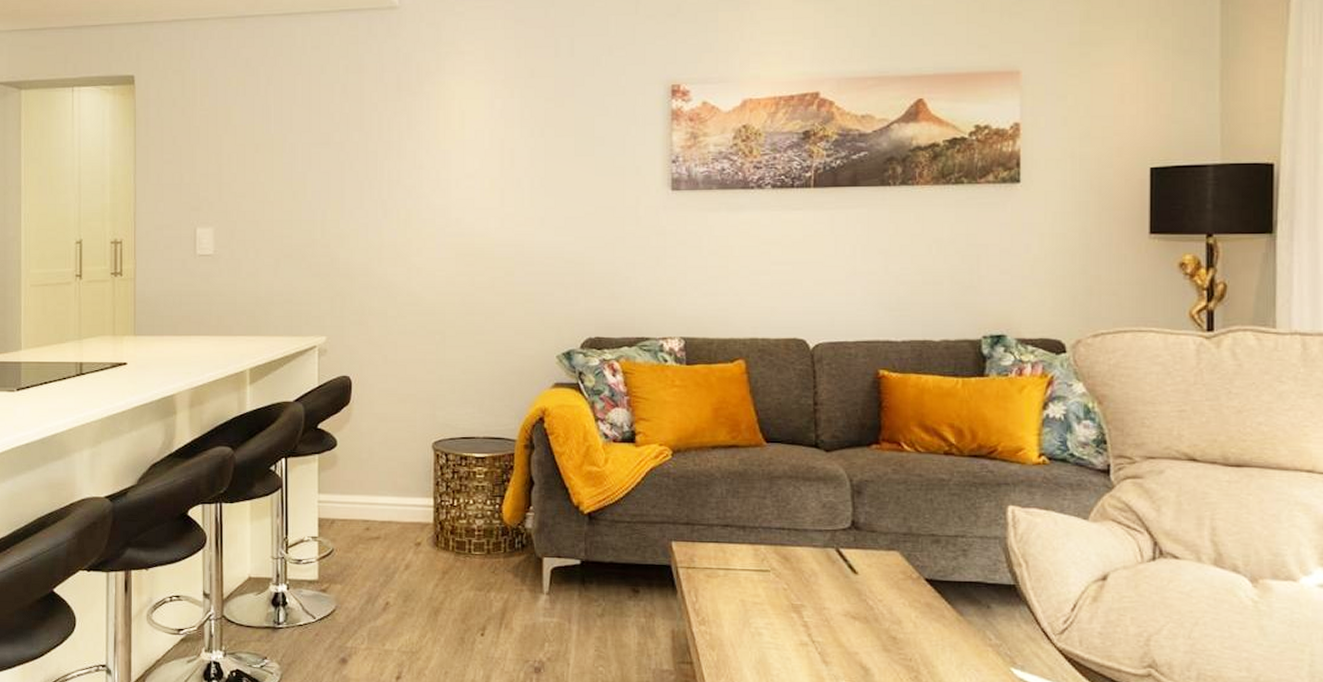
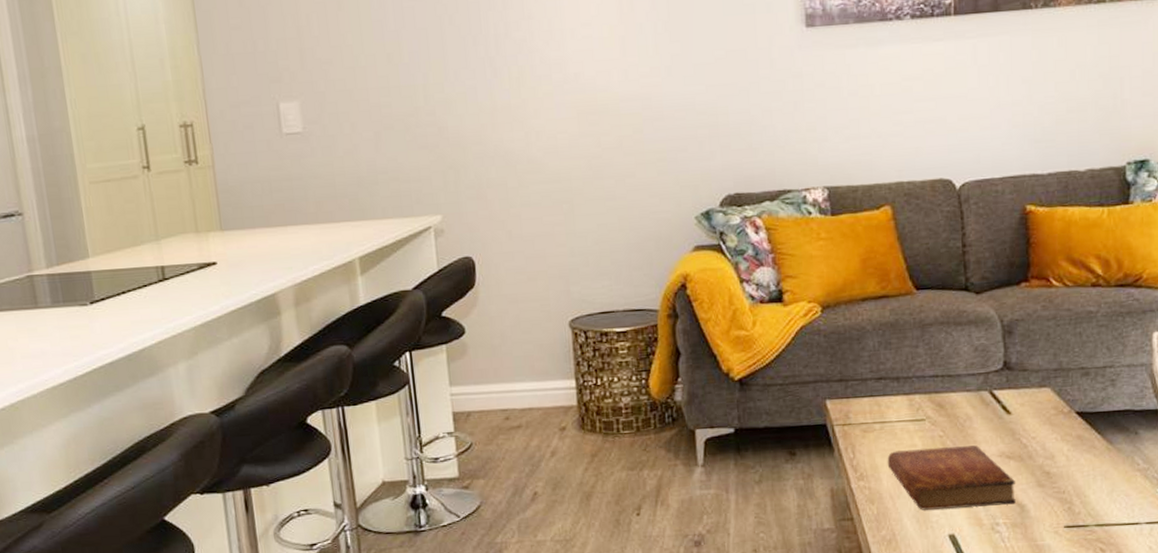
bible: none [730,599,860,666] -> present [887,445,1016,510]

